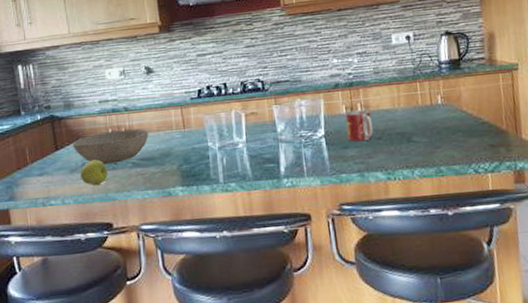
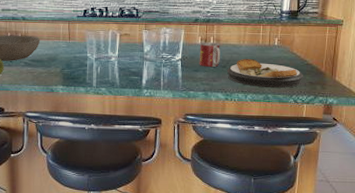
plate: none [384,124,481,159] -> present [227,58,303,89]

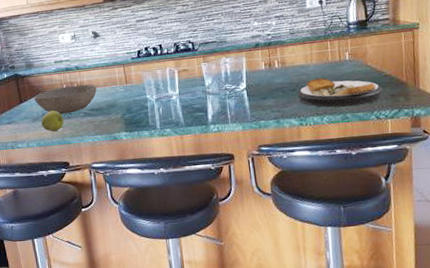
mug: present [199,42,220,67] -> none [264,66,289,93]

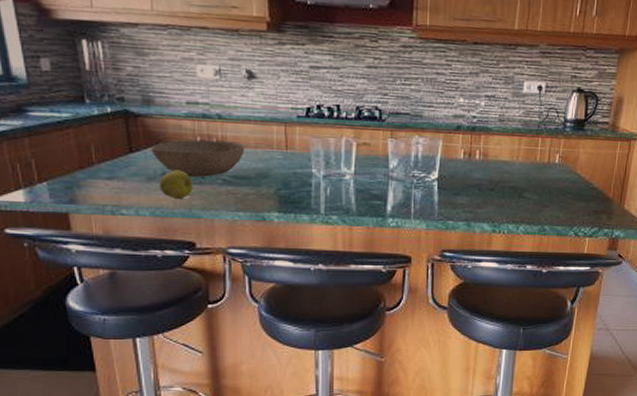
plate: present [297,77,383,108] -> none [495,179,587,218]

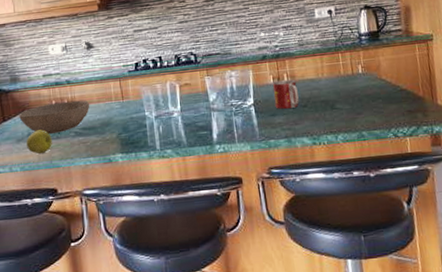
mug: none [460,157,488,190] -> present [273,79,299,109]

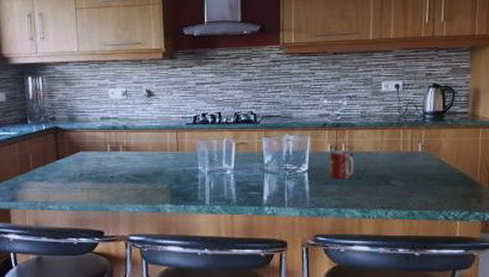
bowl: present [19,100,90,134] -> none [73,147,145,177]
apple: present [25,129,52,154] -> none [77,172,103,195]

